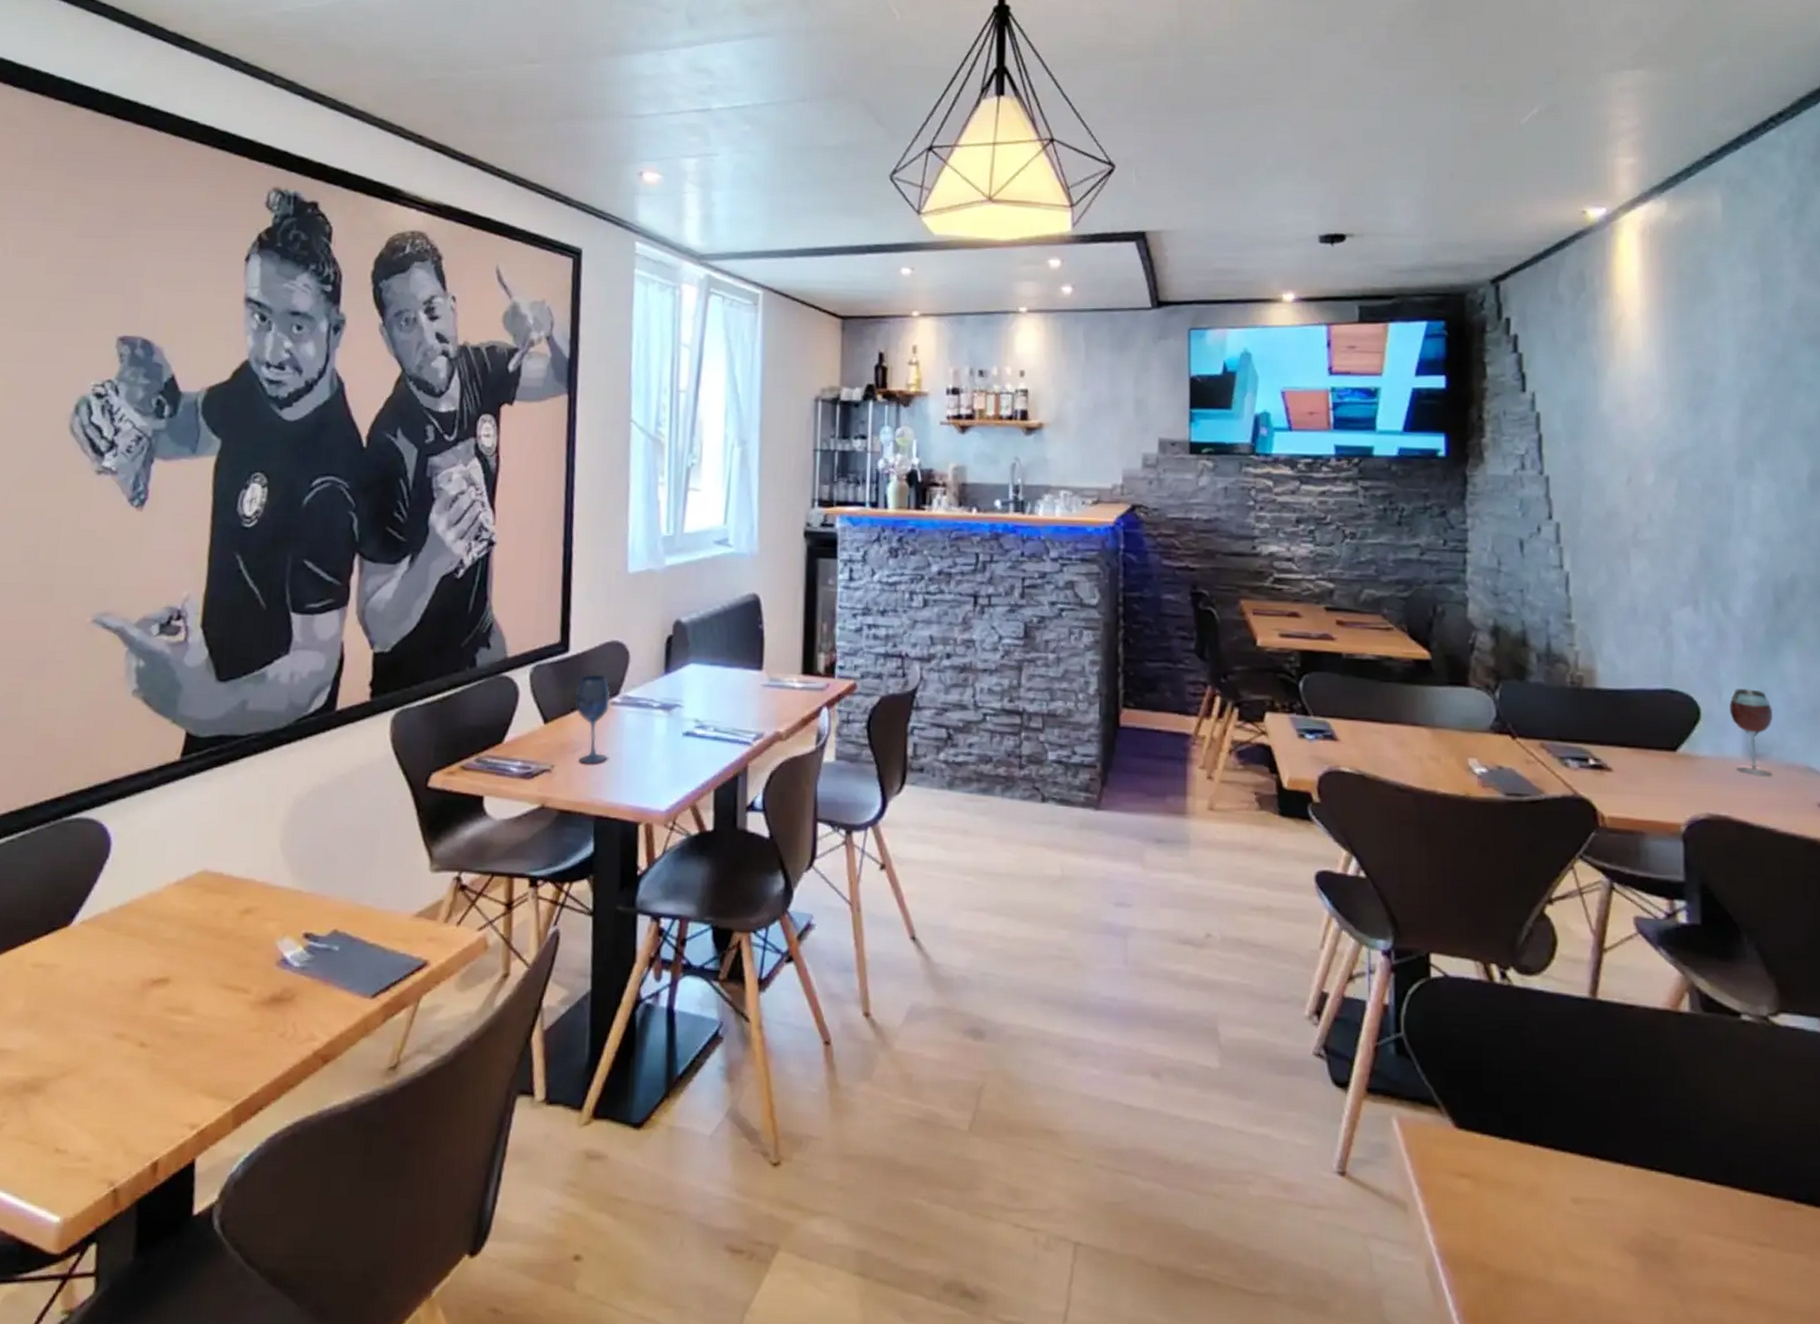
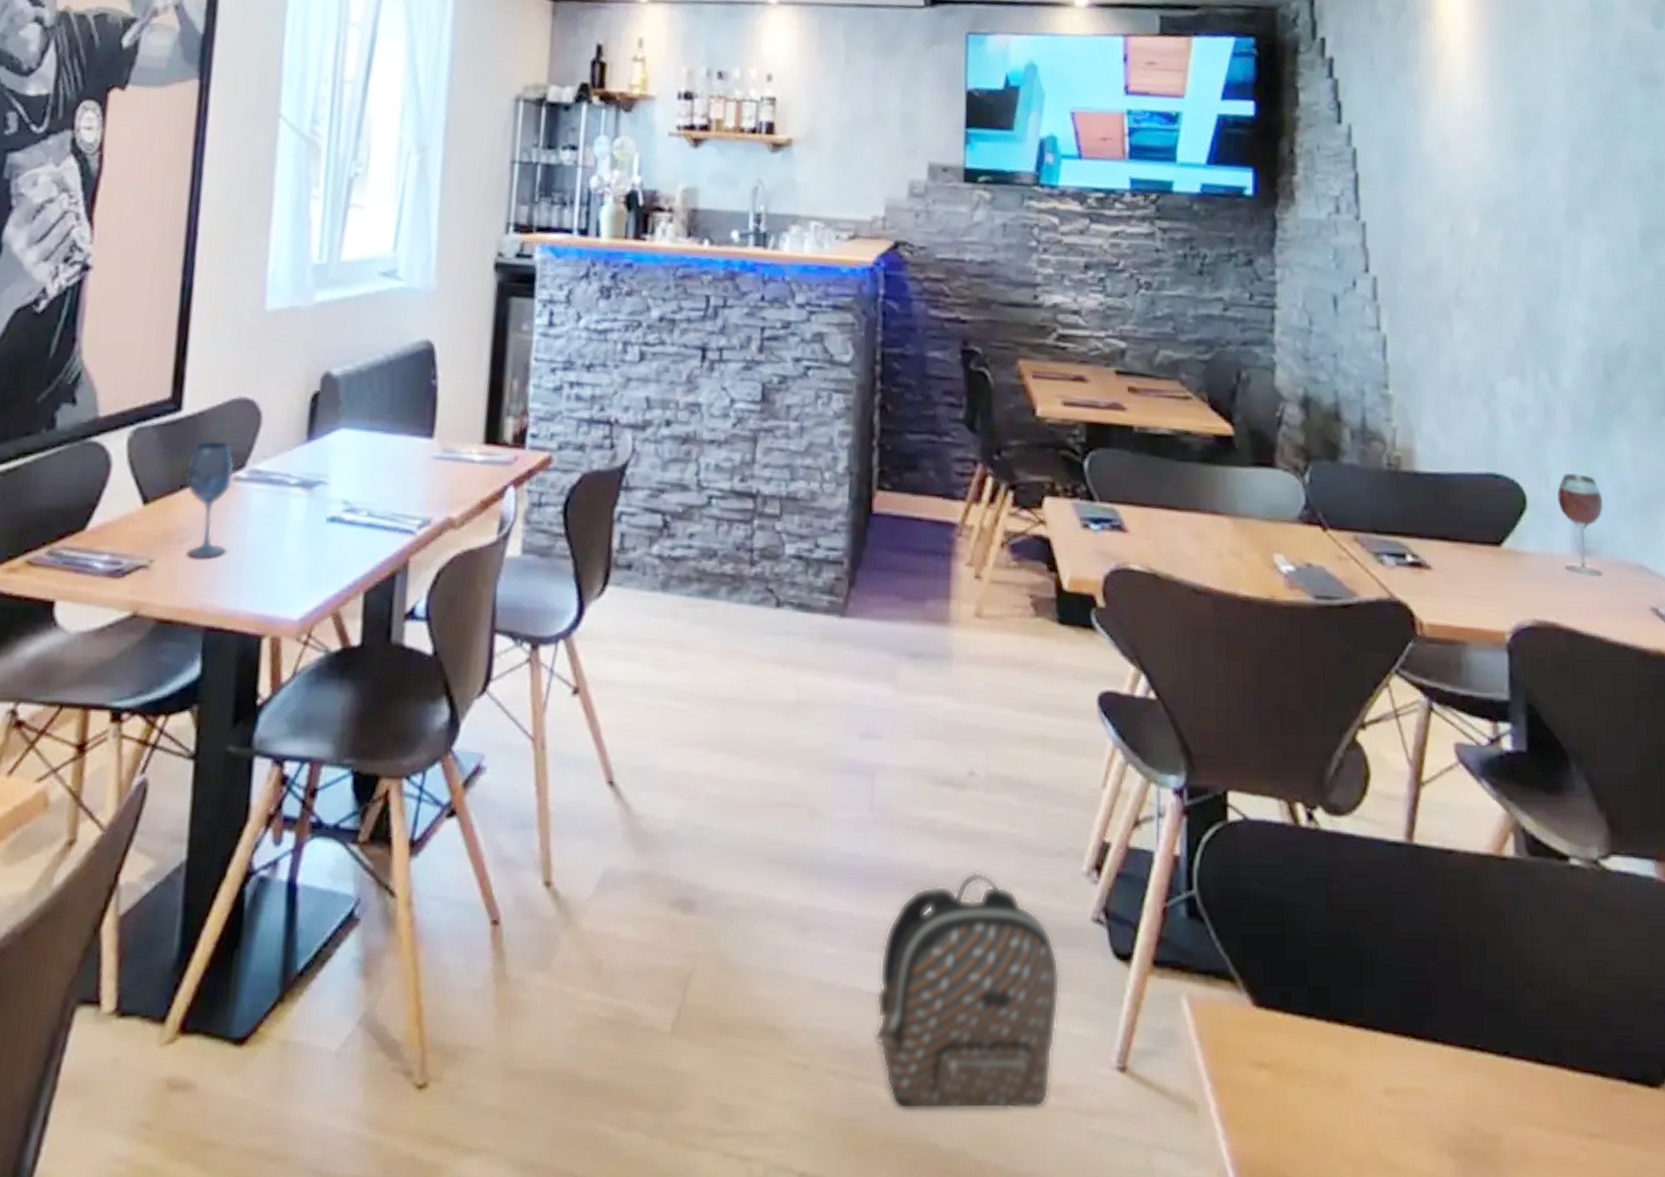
backpack: none [1133,1014,1288,1201] -> present [875,873,1061,1110]

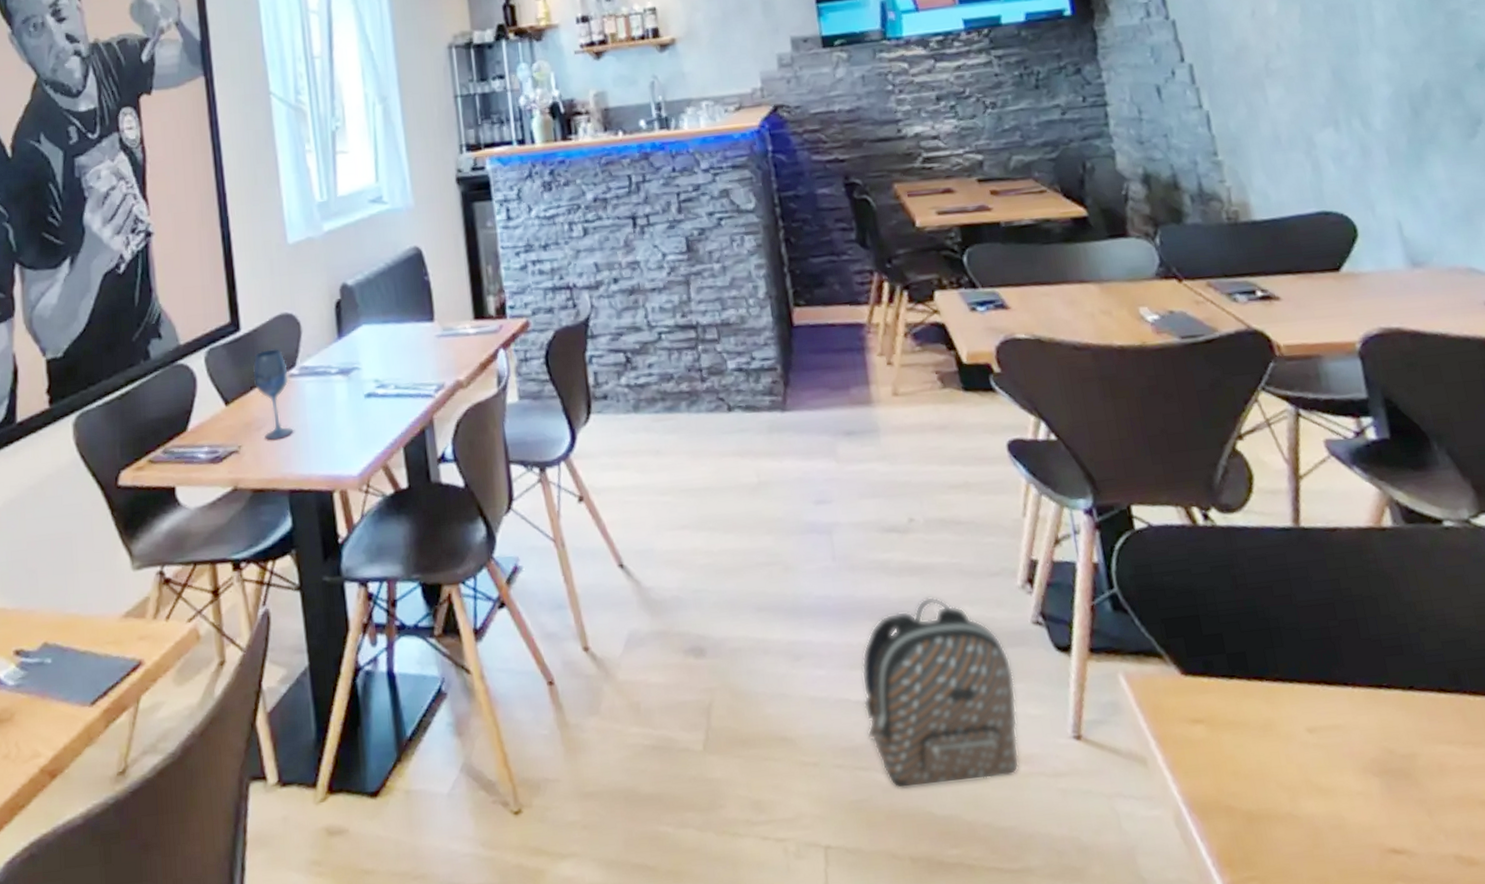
wineglass: present [1557,473,1603,577] -> none [1384,199,1437,285]

